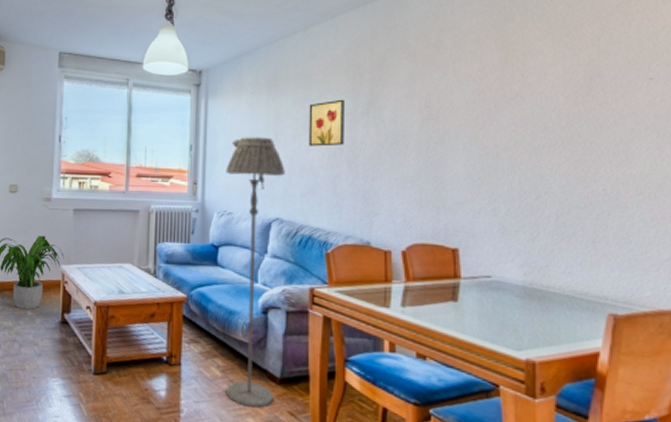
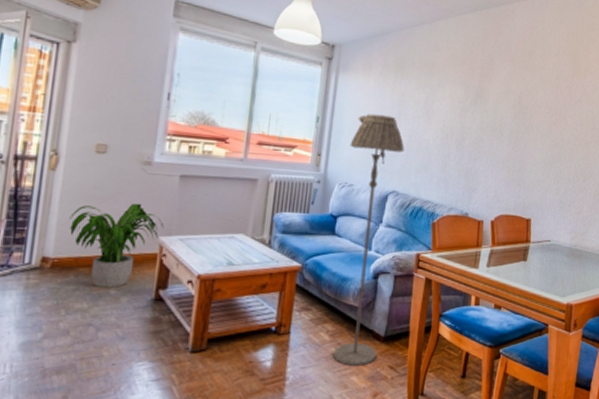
wall art: present [308,99,344,147] -> none [426,88,459,129]

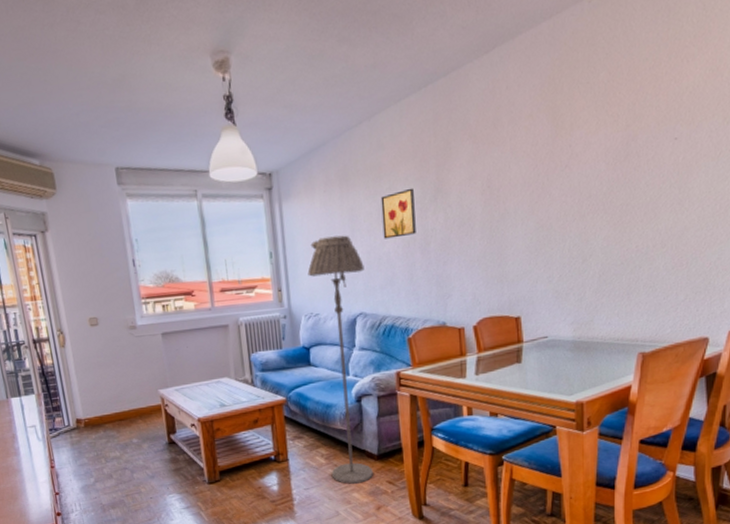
potted plant: present [69,203,164,288] -> none [86,363,160,438]
wall art: none [426,88,459,129] -> present [380,187,416,239]

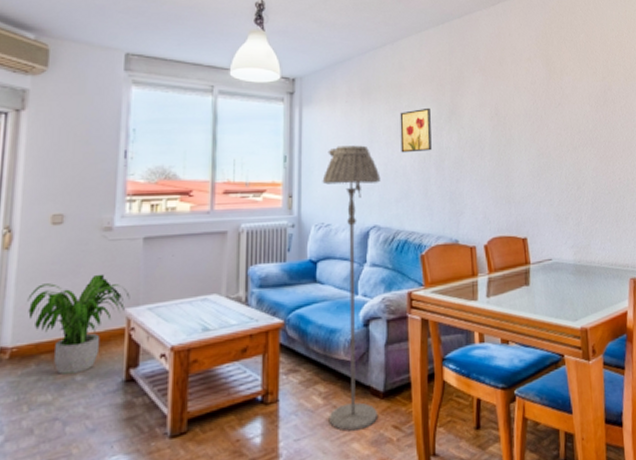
potted plant: none [86,363,160,438] -> present [27,274,130,375]

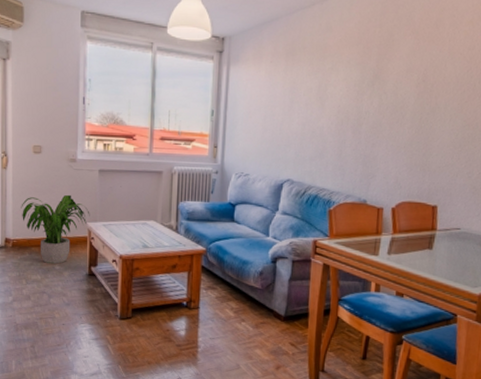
floor lamp: present [322,145,381,432] -> none [237,104,298,341]
wall art: present [400,107,432,153] -> none [319,71,354,115]

